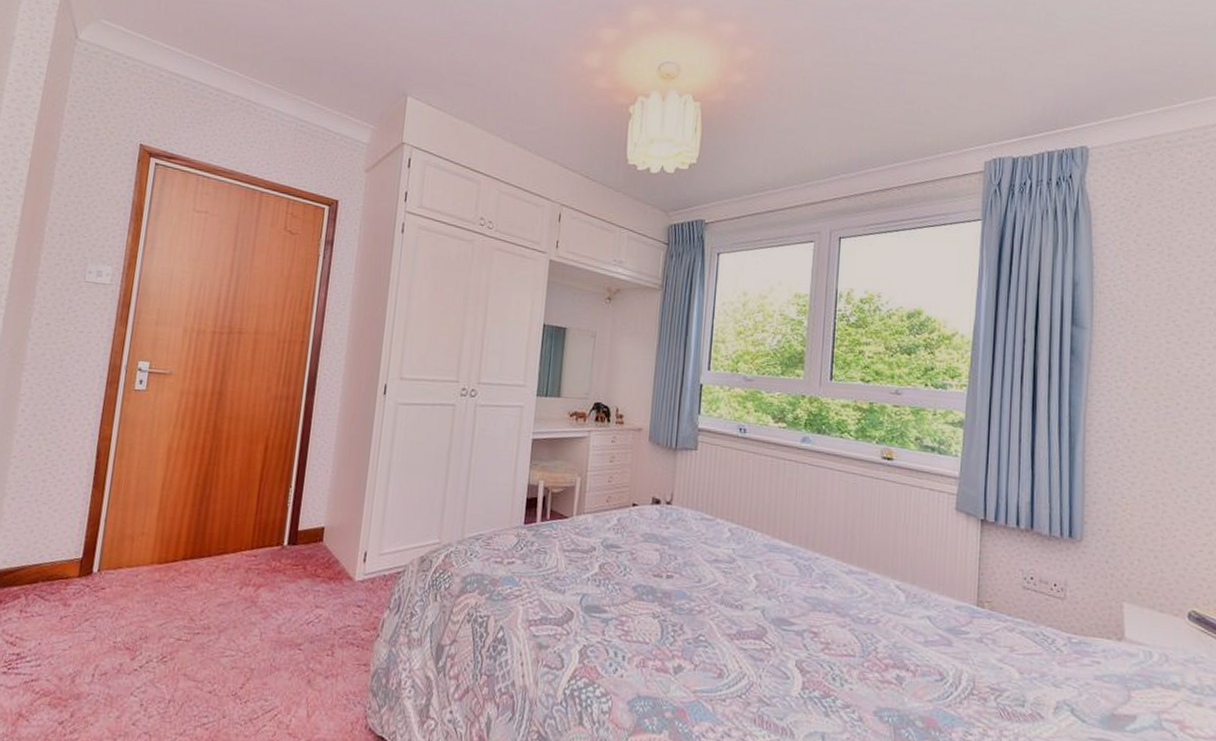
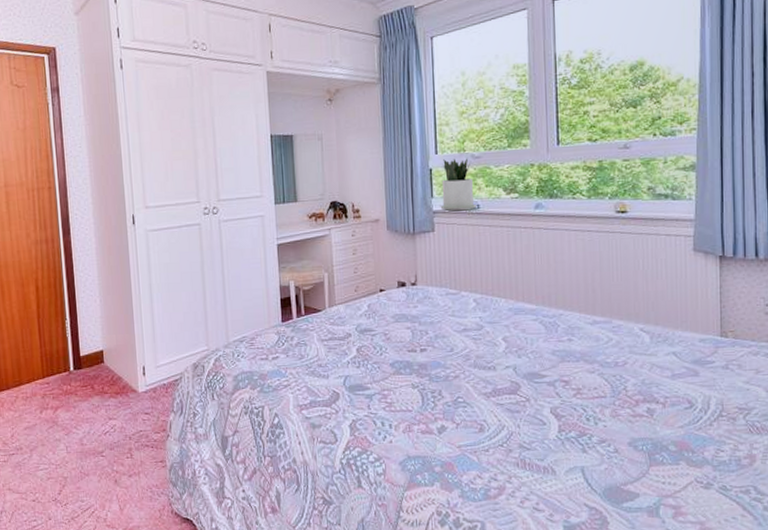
planter: none [706,377,744,434] -> present [440,158,477,211]

